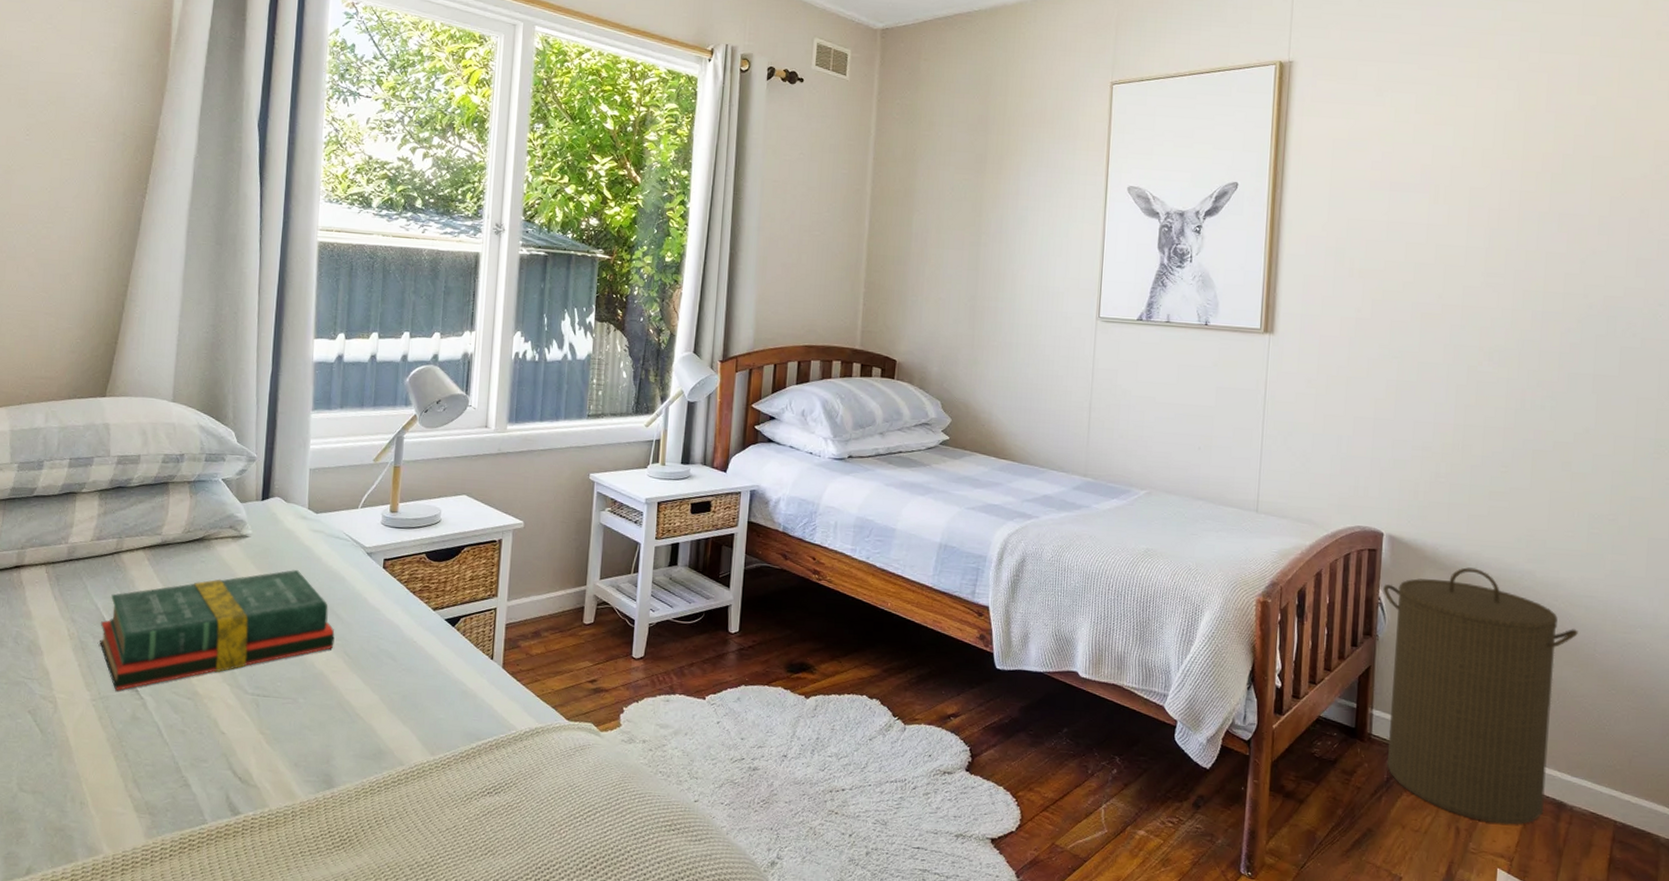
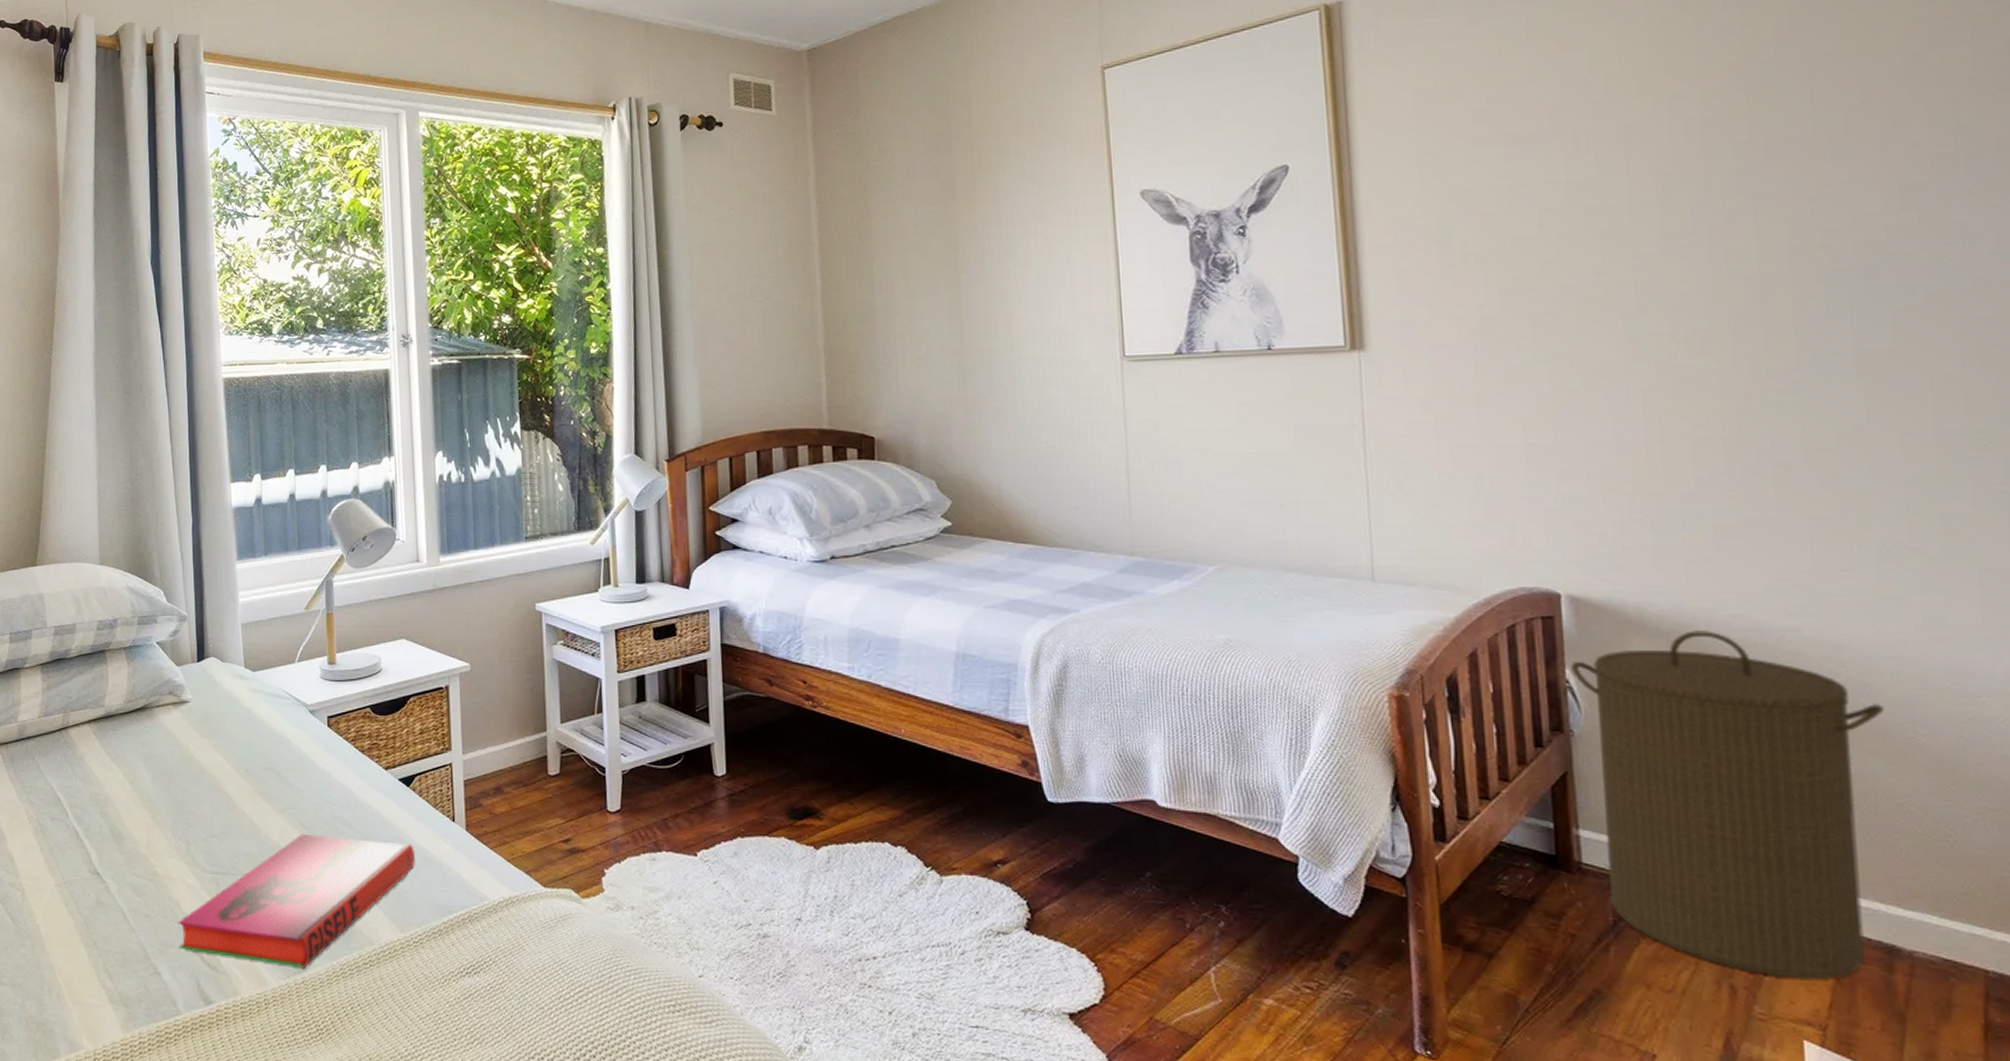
hardback book: present [99,570,335,691] -> none [57,735,287,875]
hardback book: none [212,664,453,784] -> present [178,834,415,968]

